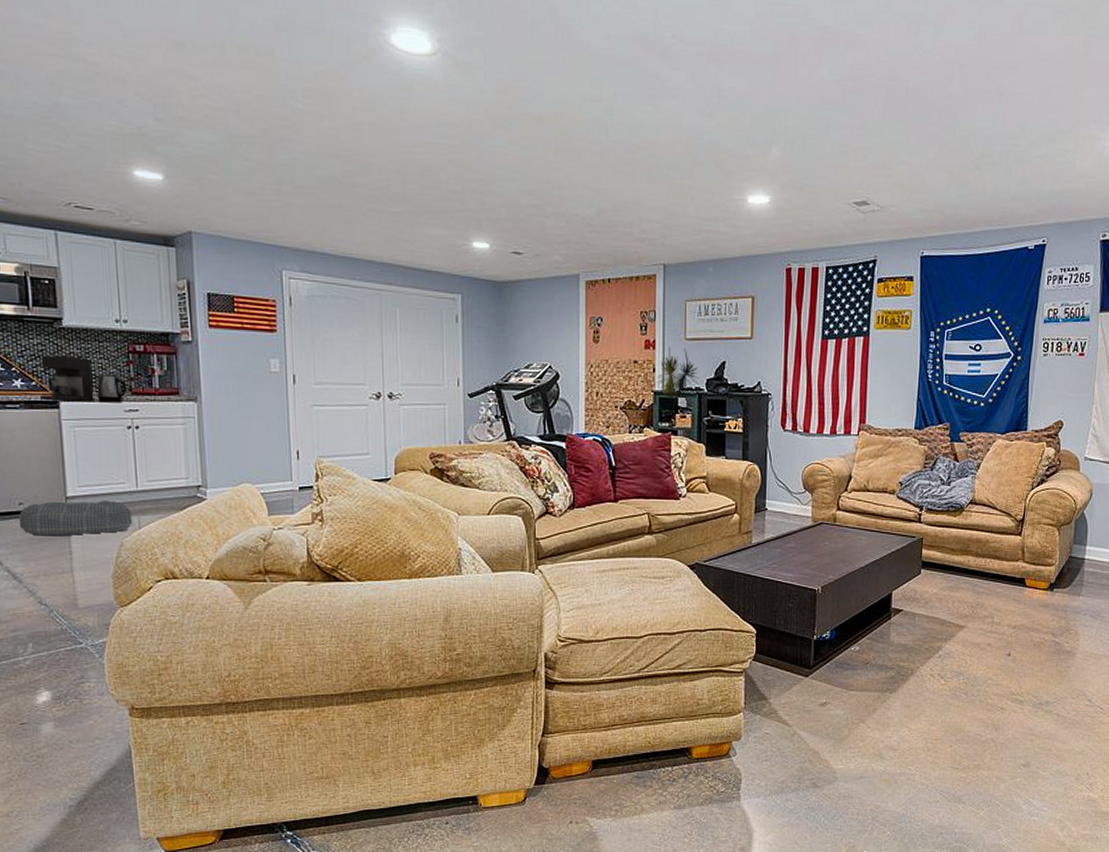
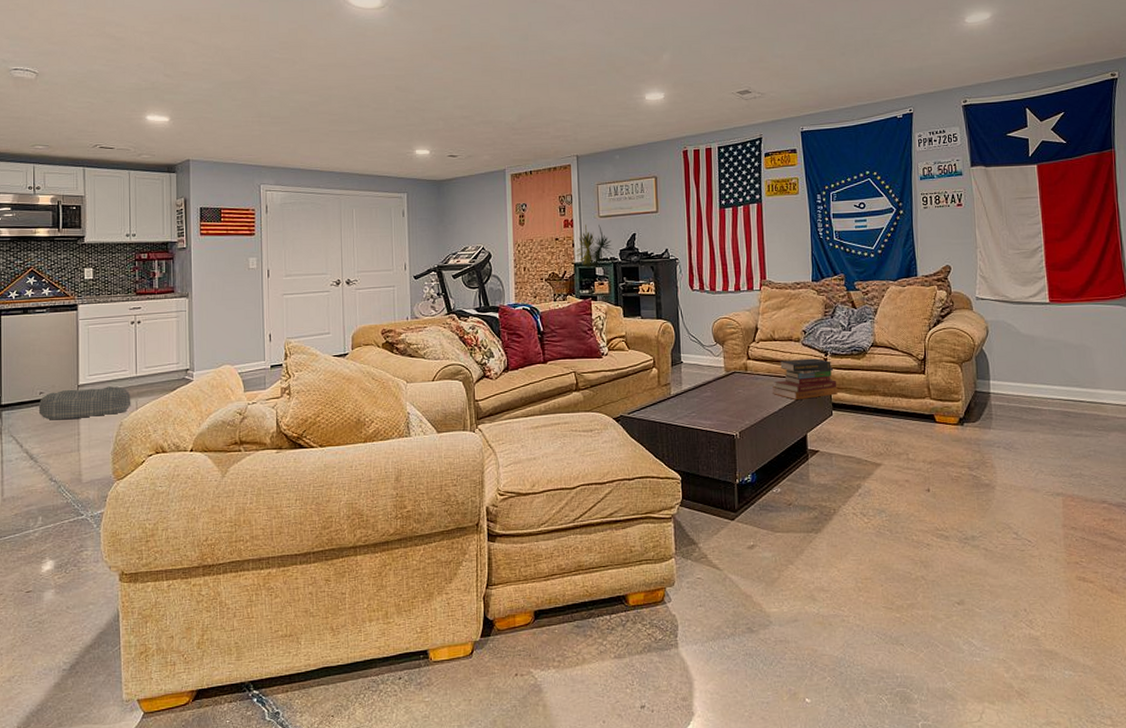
coffee maker: present [40,355,95,402] -> none [63,266,106,305]
kettle: present [96,375,127,403] -> none [108,280,133,303]
books: none [861,512,929,557] -> present [773,358,838,401]

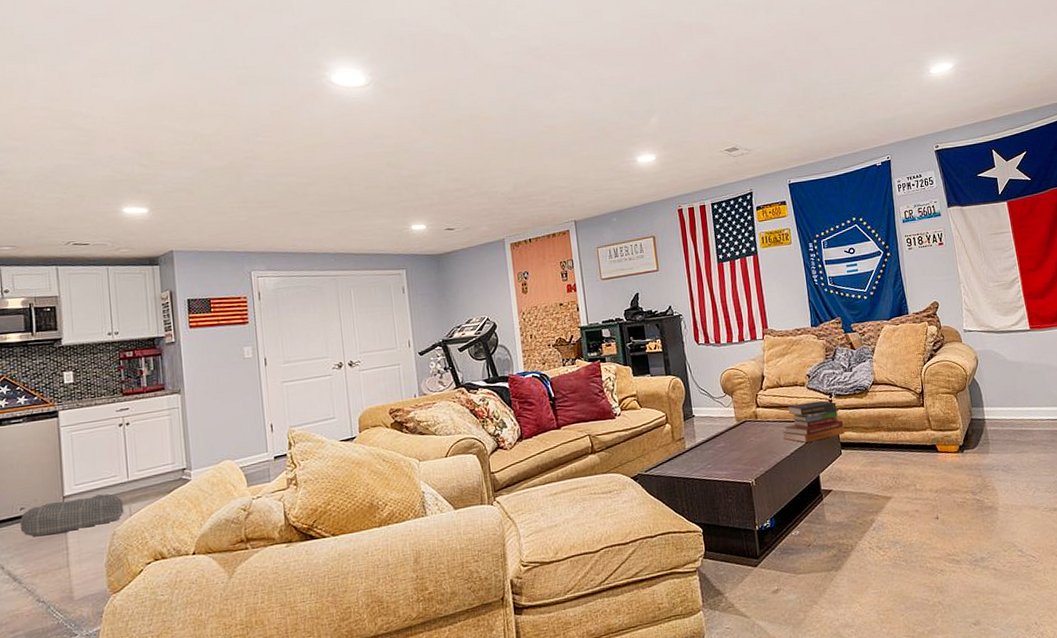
plant: present [575,224,614,268] -> none [581,287,618,331]

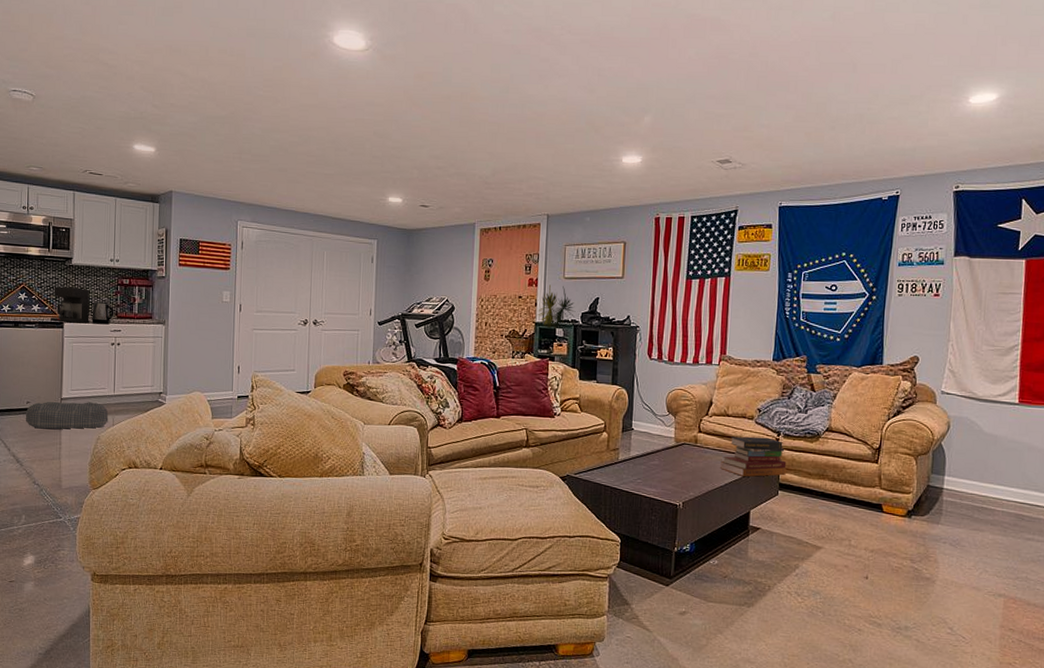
coffee maker: none [41,369,90,412] -> present [51,286,90,324]
kettle: none [91,381,119,407] -> present [91,302,114,325]
plant: none [581,287,618,331] -> present [537,284,576,328]

